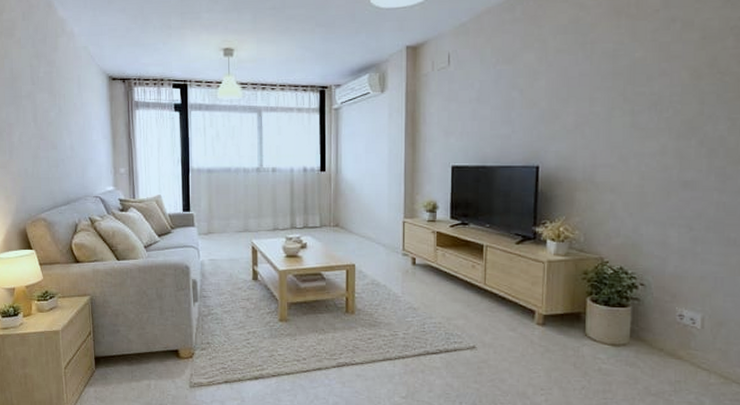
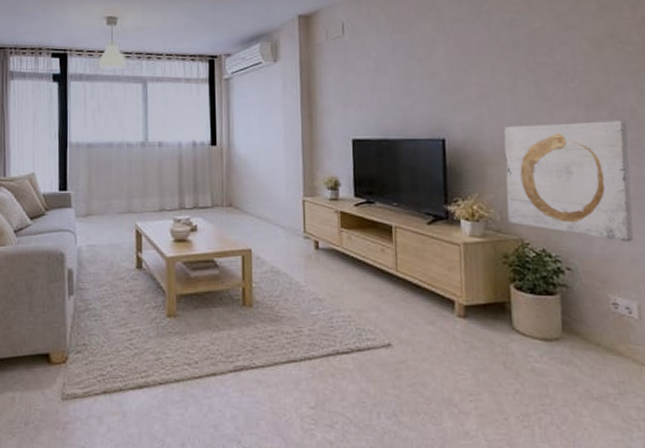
wall art: none [591,149,715,262] -> present [503,121,634,242]

